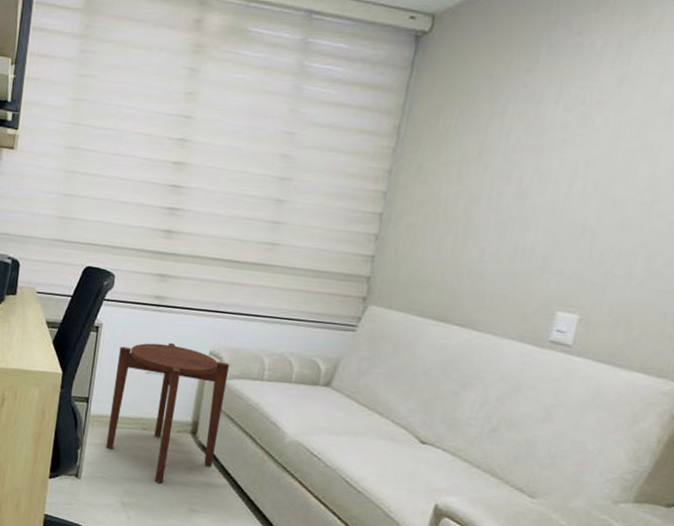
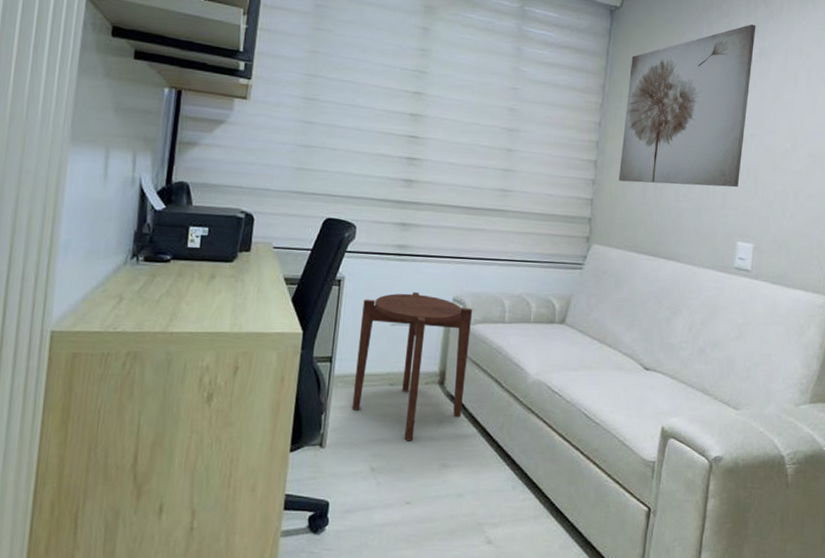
wall art: none [408,43,620,248] -> present [619,24,756,188]

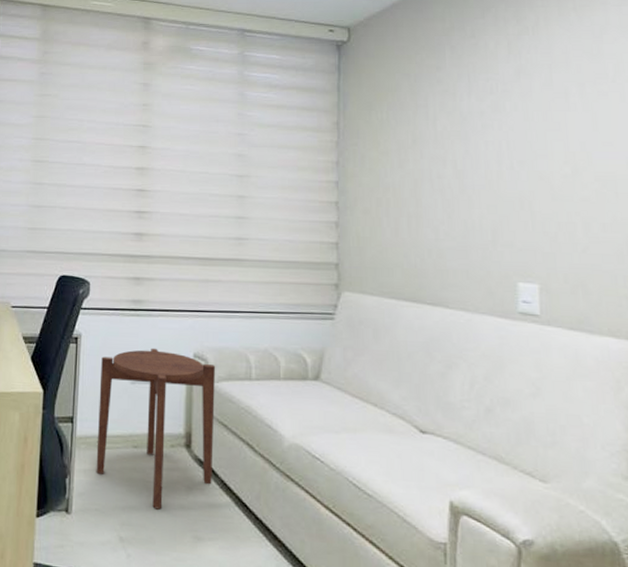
wall art: present [619,24,756,188] -> none [365,43,511,222]

